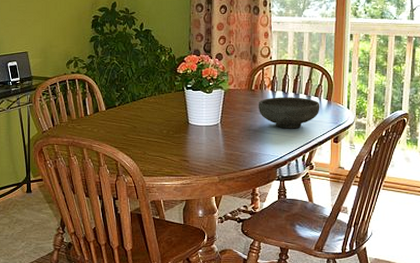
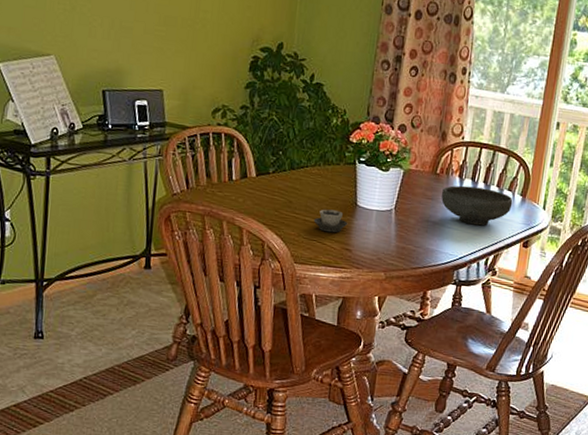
cup: none [155,130,183,148] -> present [313,209,348,233]

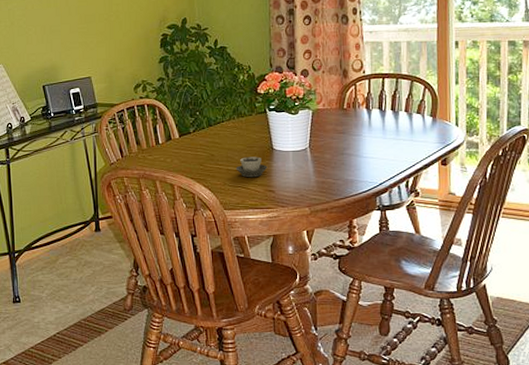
bowl: present [441,185,513,226] -> none [352,115,424,151]

